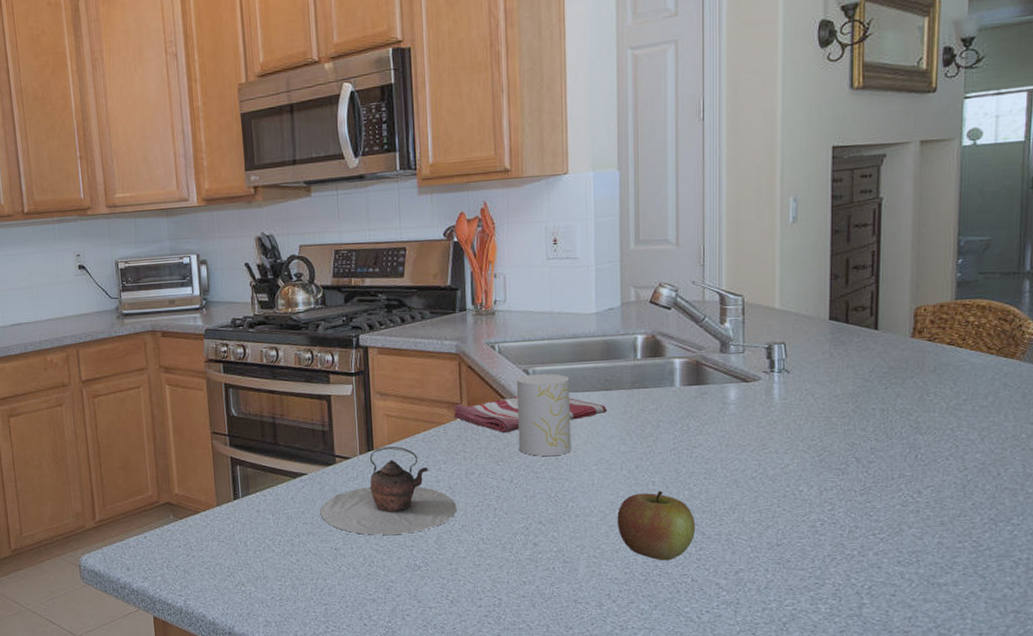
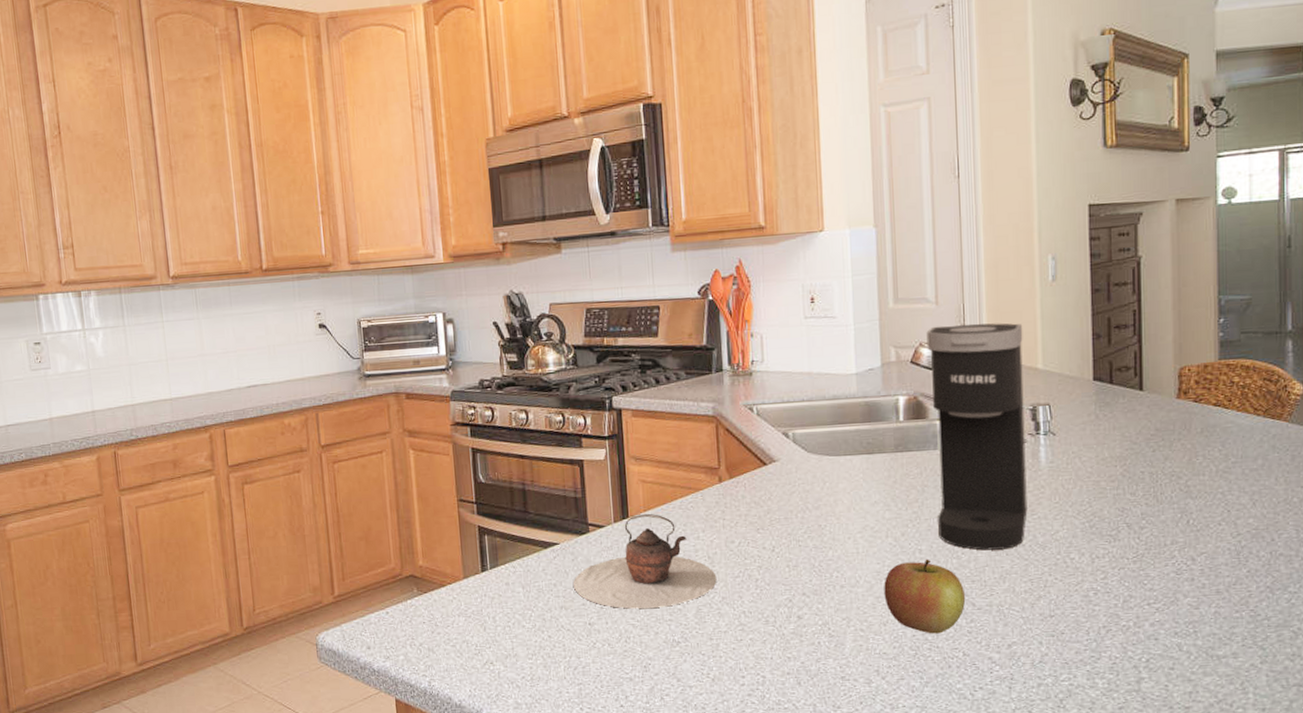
dish towel: present [453,396,607,433] -> none [711,460,871,500]
cup: present [516,373,572,457] -> none [775,436,835,524]
coffee maker: none [666,263,762,483] -> present [926,323,1027,551]

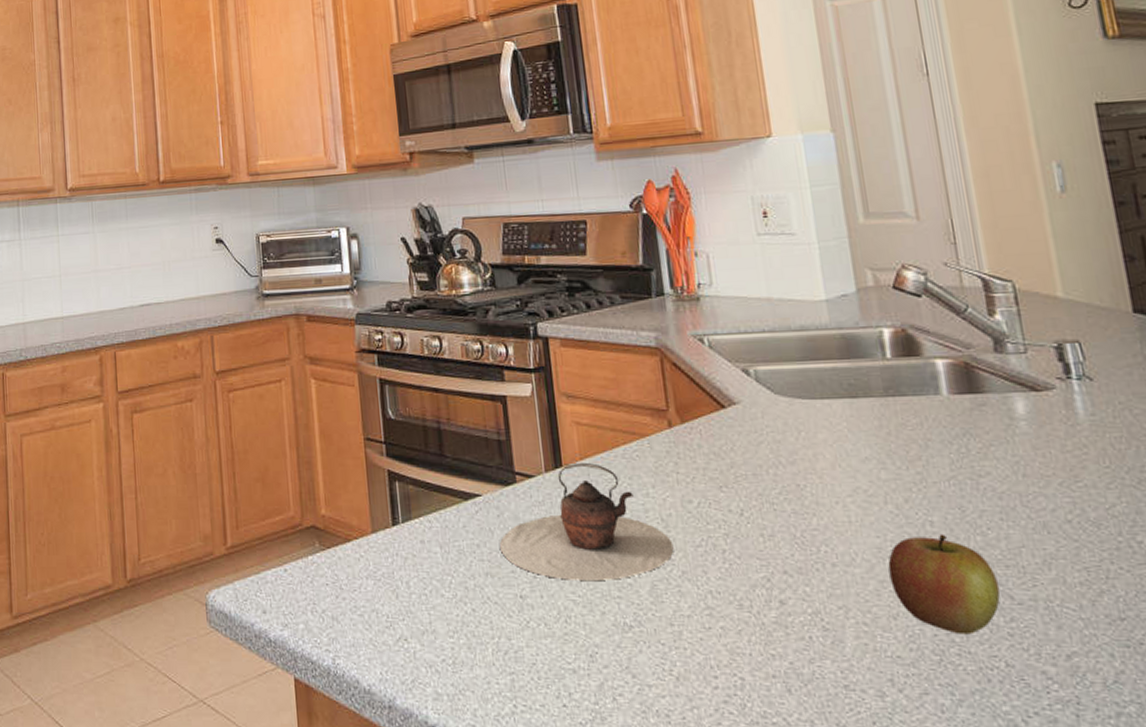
coffee maker: present [926,323,1027,551] -> none [908,241,1070,526]

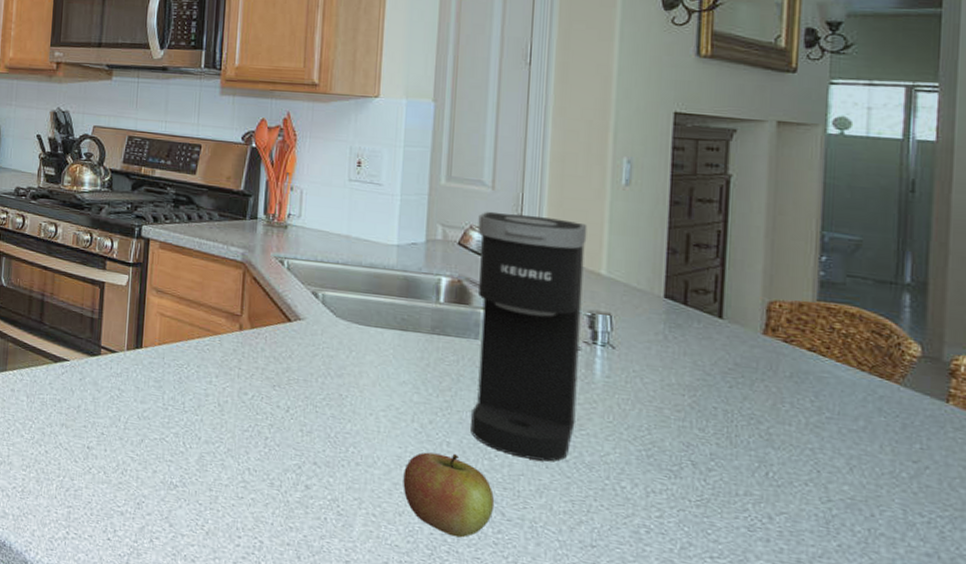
teapot: present [500,463,674,580] -> none [78,347,225,447]
coffee maker: none [908,241,1070,526] -> present [471,211,587,462]

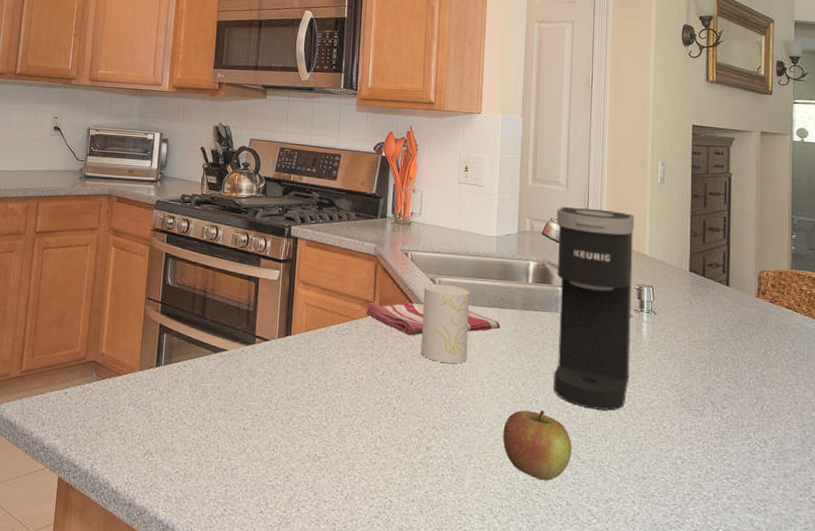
dish towel: none [231,316,402,357] -> present [365,302,501,336]
cup: none [299,298,362,393] -> present [420,284,470,364]

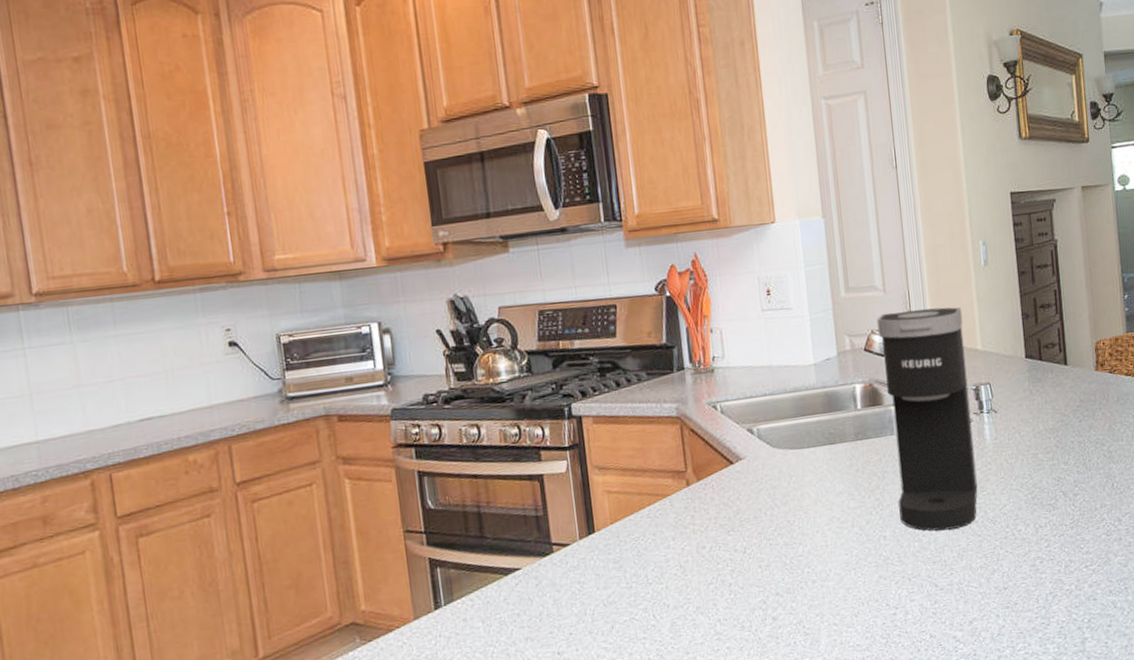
dish towel: present [365,302,501,336] -> none [678,455,834,500]
cup: present [420,284,470,364] -> none [741,431,803,522]
apple: present [503,410,572,481] -> none [853,544,929,620]

